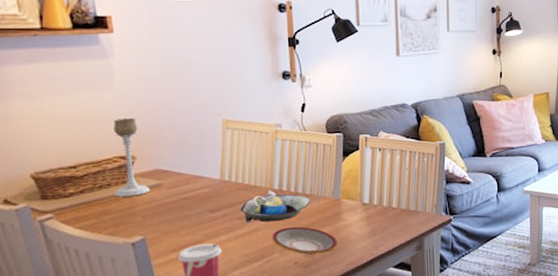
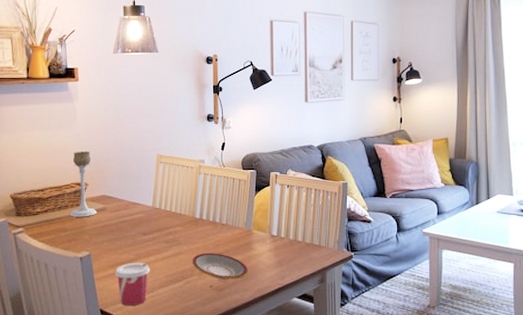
decorative bowl: present [239,190,311,223] -> none [166,218,226,247]

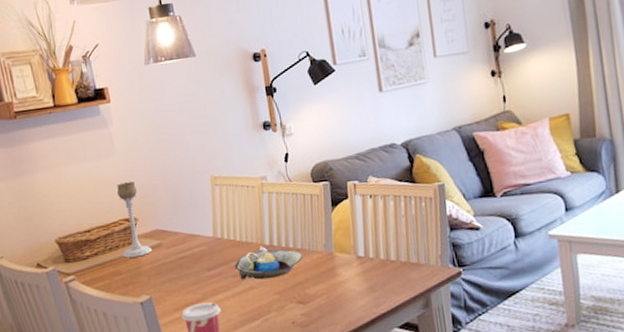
decorative bowl: none [166,218,226,247] -> present [233,246,303,280]
plate: present [192,253,248,279] -> none [267,283,335,314]

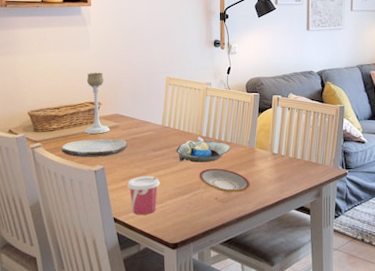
plate: none [98,260,176,289] -> present [61,139,127,158]
plate: none [267,283,335,314] -> present [199,168,251,193]

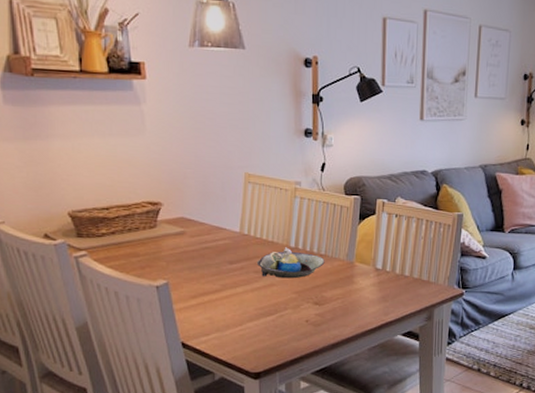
plate: present [61,139,127,158] -> none [113,248,197,271]
candle holder: present [84,73,111,134] -> none [141,165,175,242]
cup: present [126,176,160,215] -> none [197,293,239,339]
plate: present [199,168,251,193] -> none [286,285,349,314]

